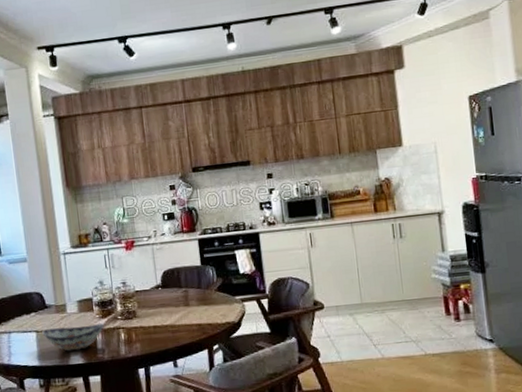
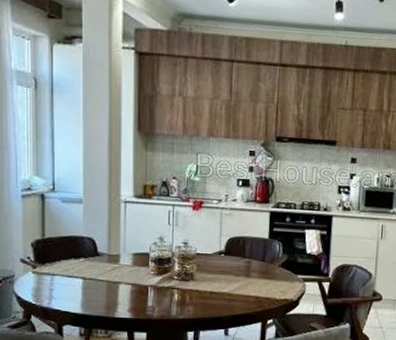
decorative bowl: present [42,323,104,351] -> none [90,278,158,304]

